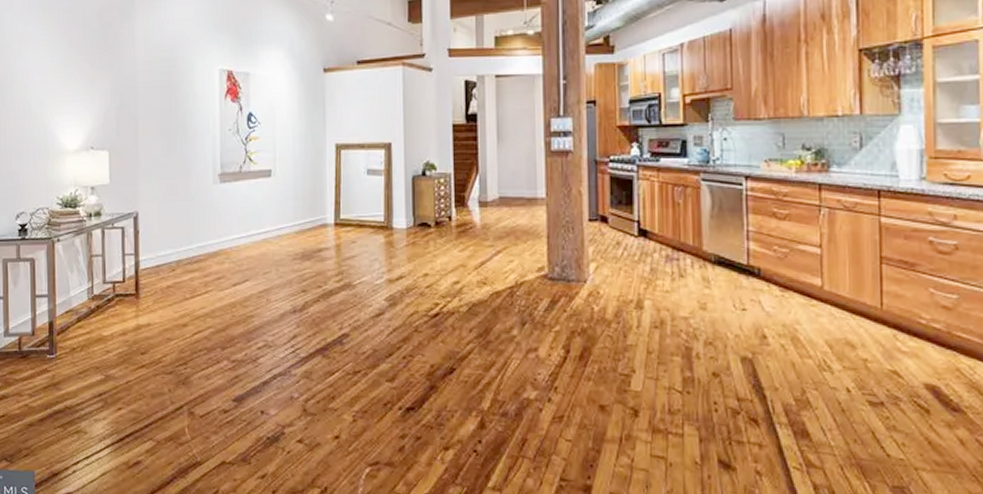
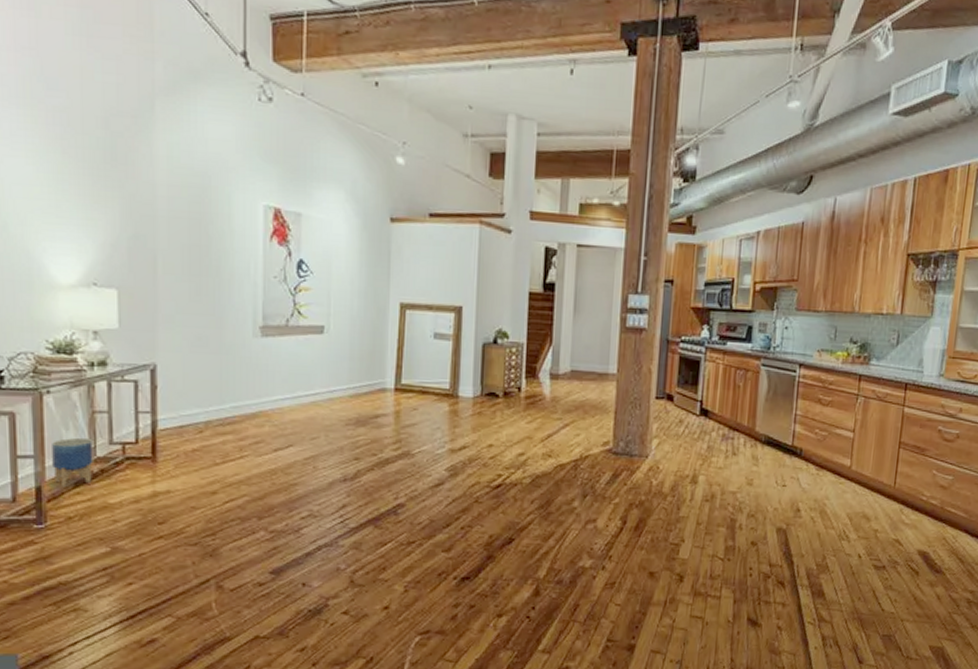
planter: none [61,278,91,322] -> present [52,437,93,488]

